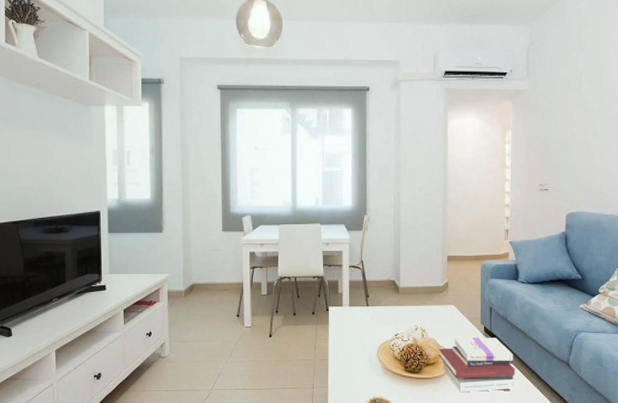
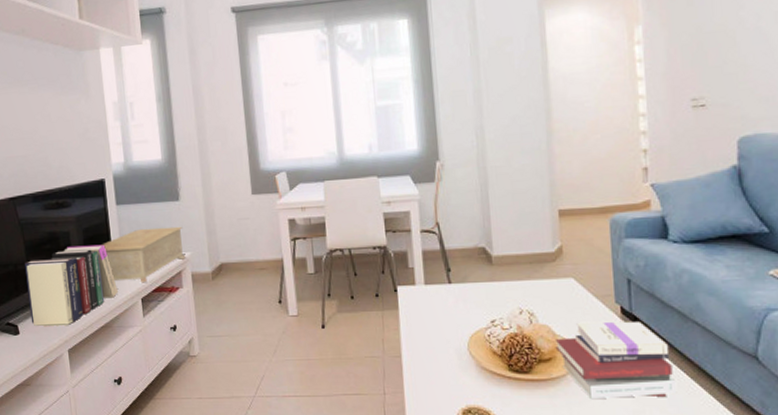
books: none [22,264,104,329] -> present [25,244,118,326]
decorative box: none [93,253,164,297] -> present [102,226,186,283]

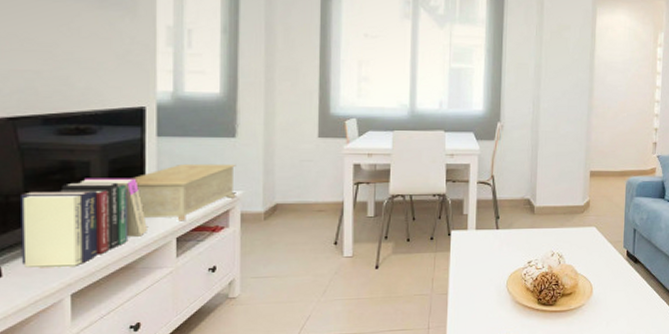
books: present [554,322,677,400] -> none [576,263,659,326]

